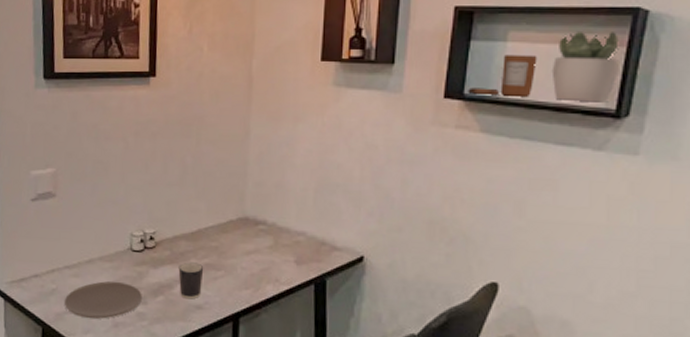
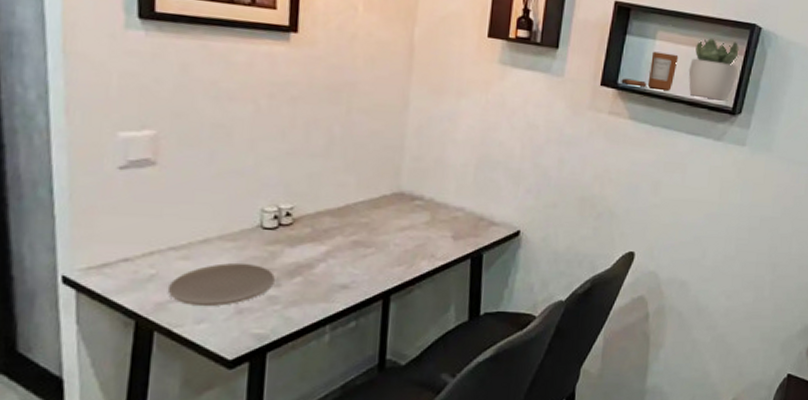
mug: present [178,262,204,299] -> none [320,239,352,279]

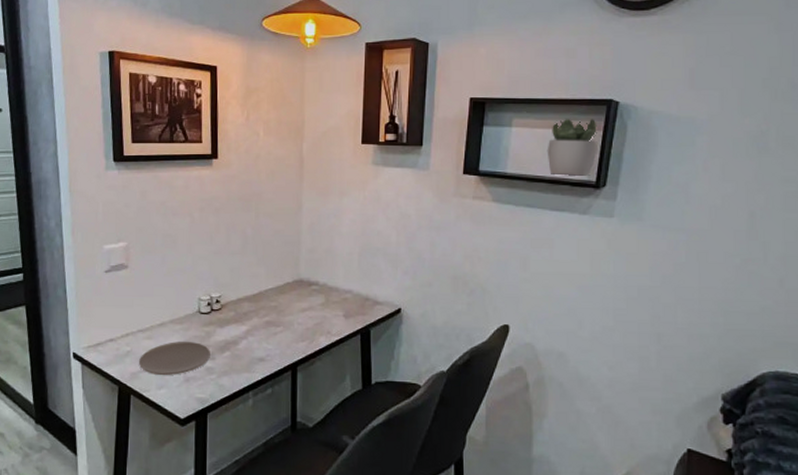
candle: present [622,51,679,92] -> none [483,138,536,173]

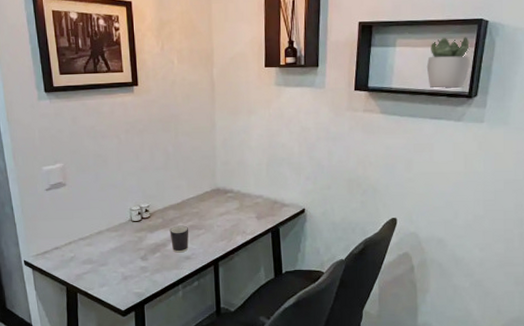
plate: present [139,342,210,375] -> none [82,246,144,275]
mug: none [242,320,265,353] -> present [169,225,189,253]

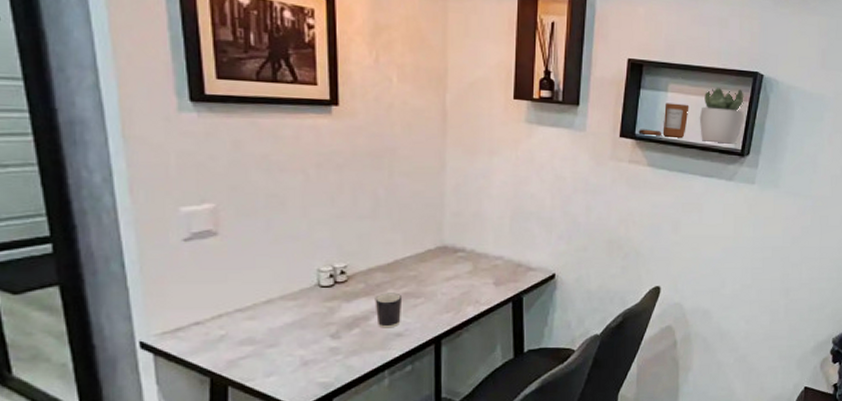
candle: none [372,56,417,87] -> present [639,103,689,139]

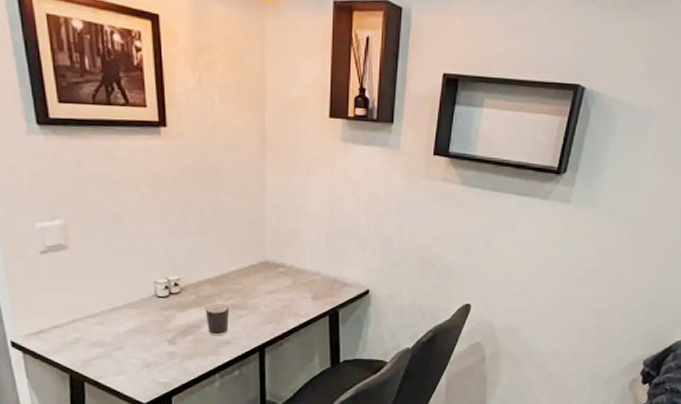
candle: present [639,103,689,139] -> none [453,119,505,157]
succulent plant: present [699,88,744,144] -> none [515,102,563,162]

